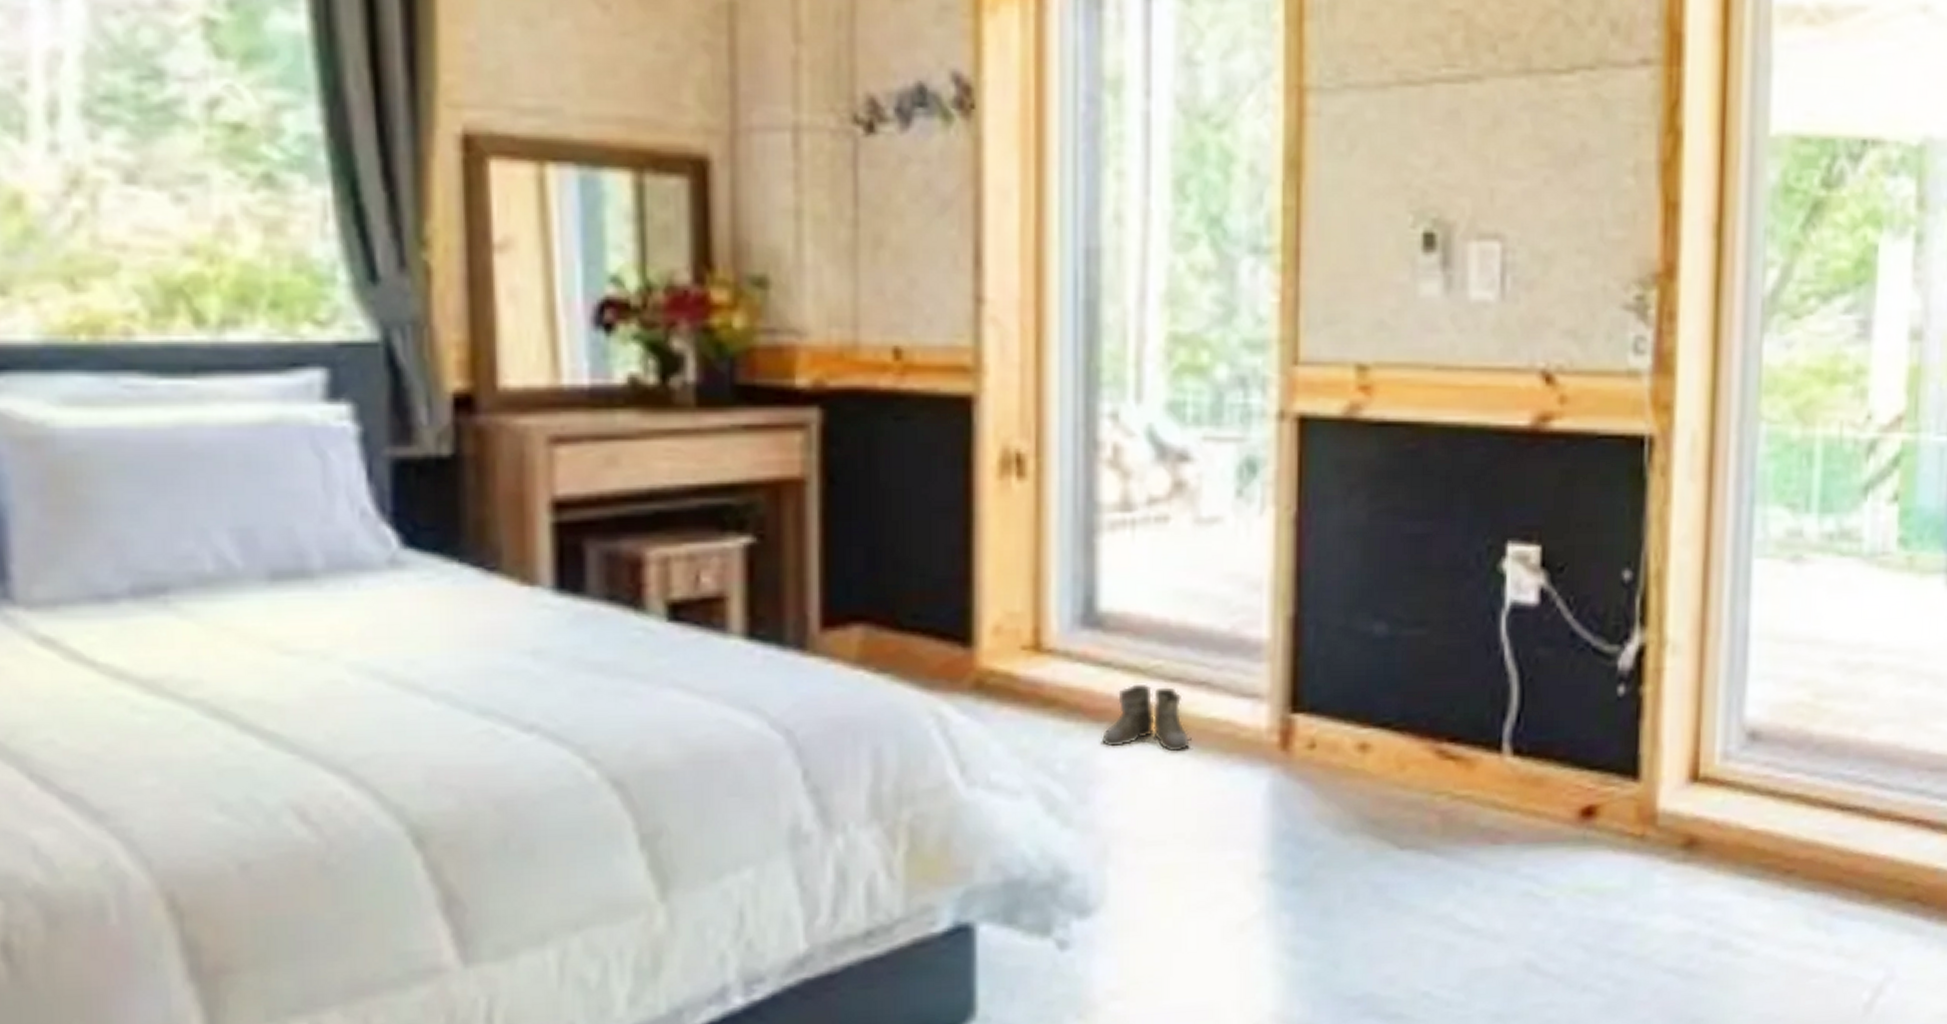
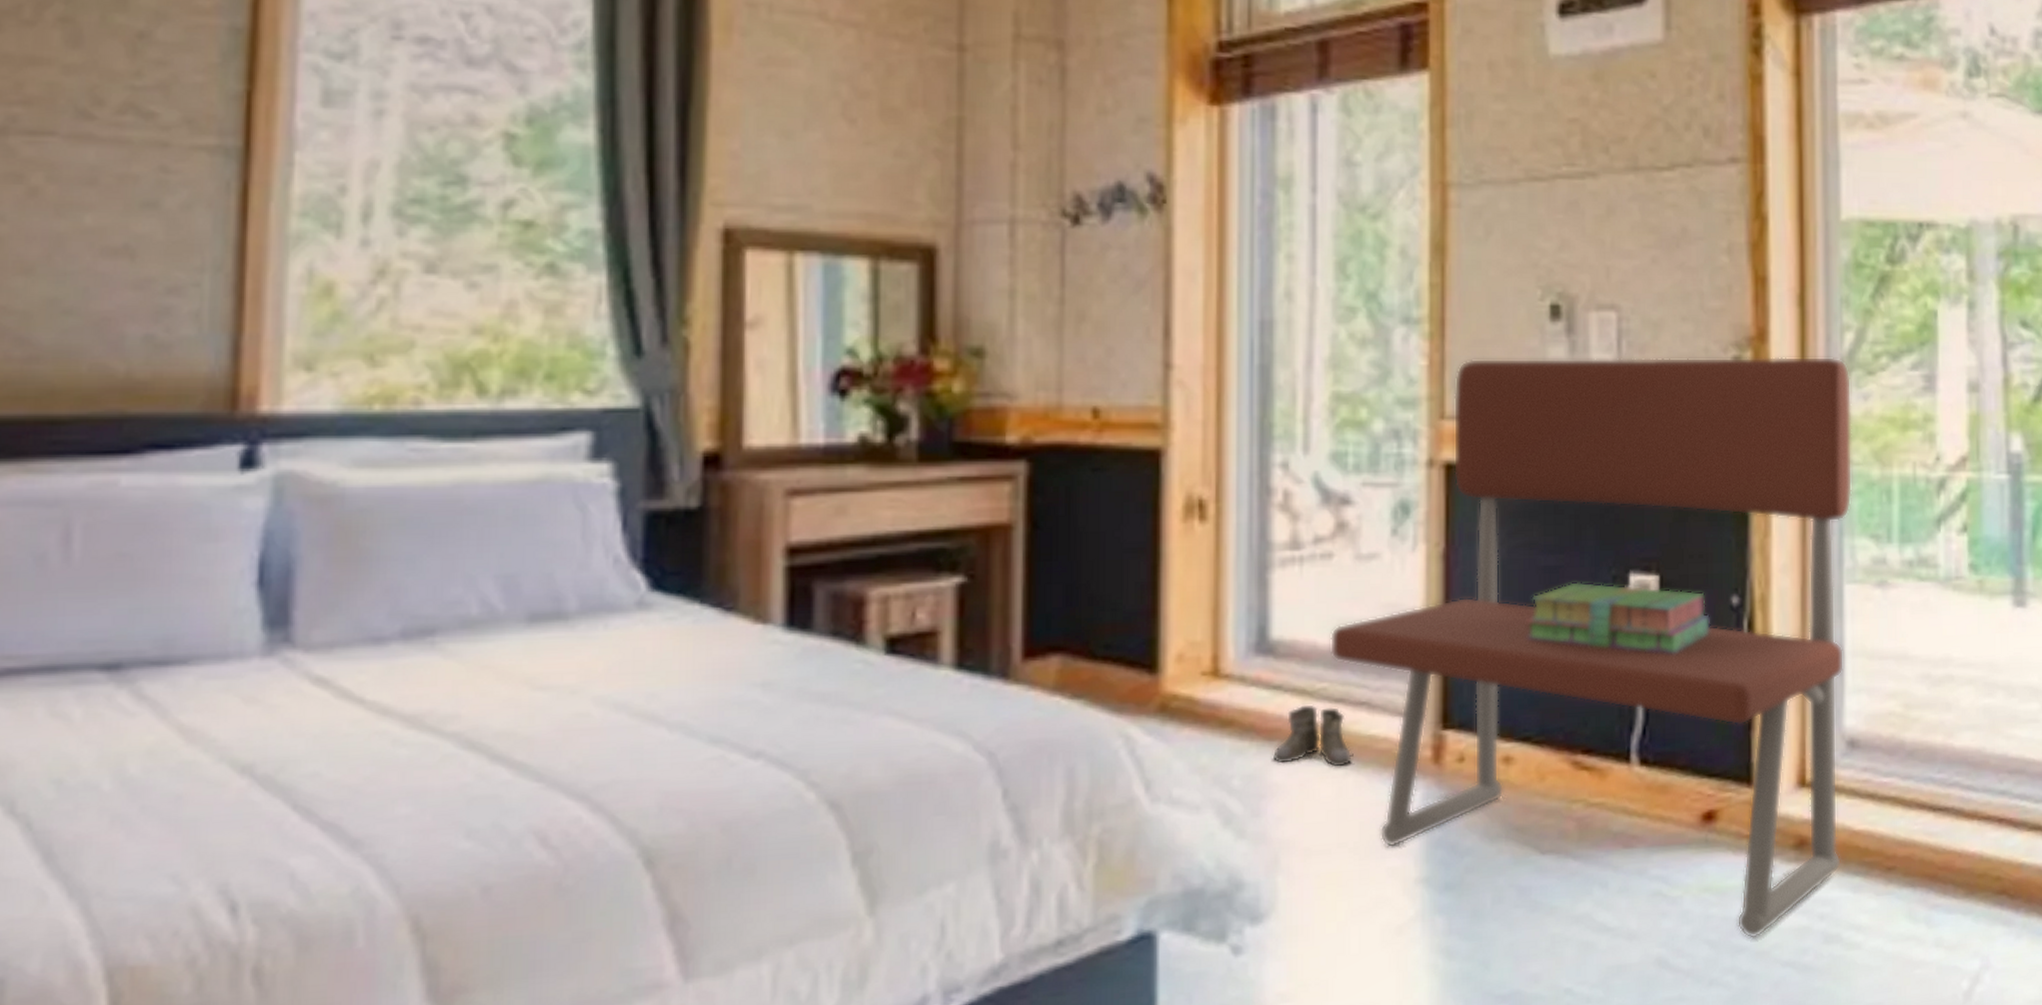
bench: none [1165,295,1773,943] -> present [1329,356,1853,939]
stack of books: none [1387,552,1599,634] -> present [1526,582,1711,654]

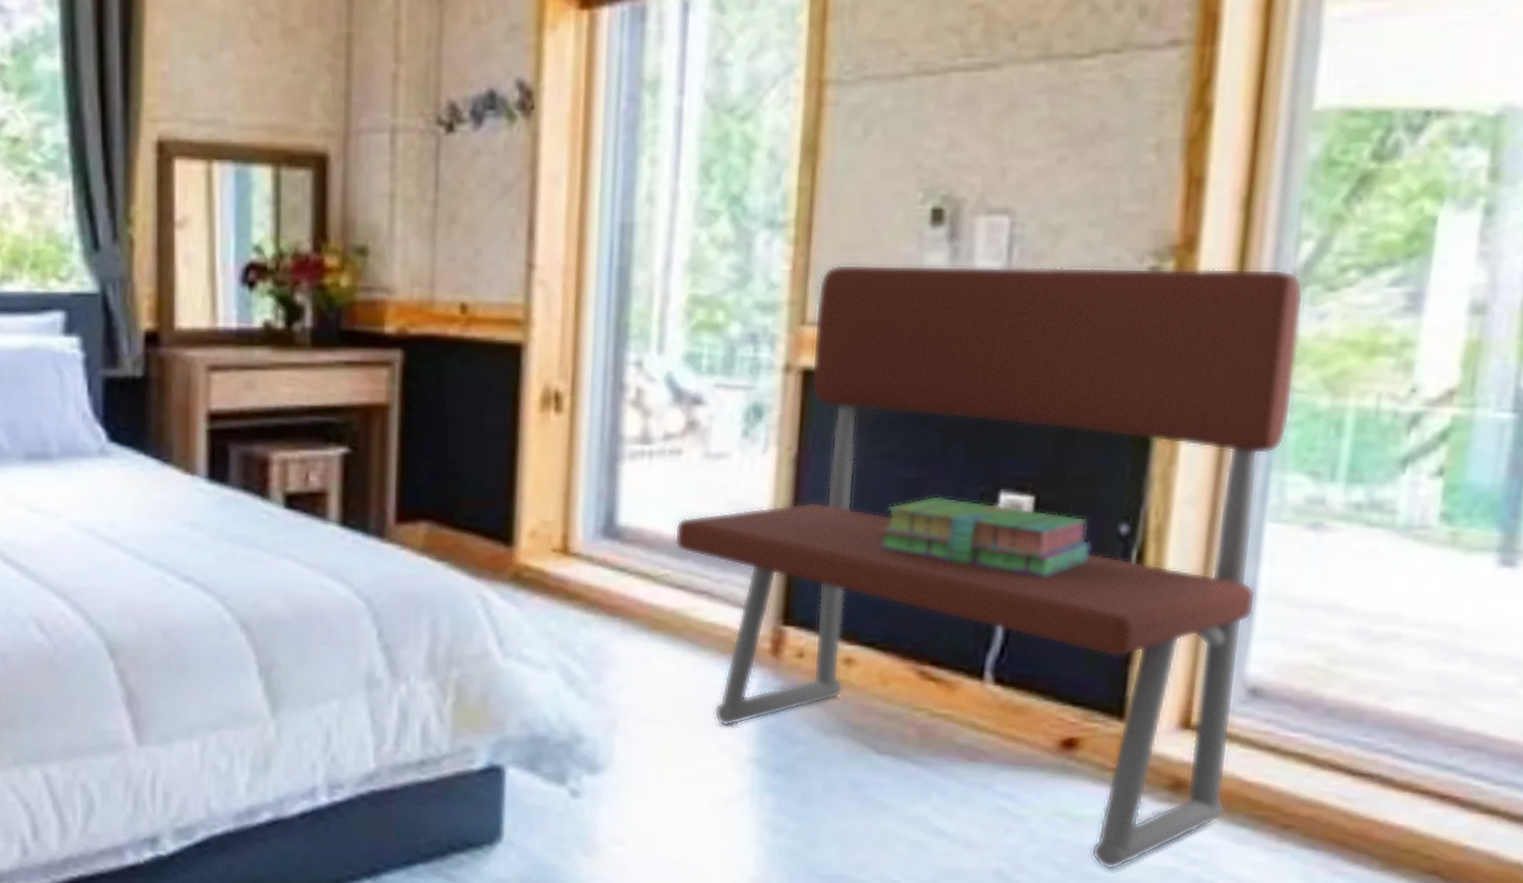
boots: present [1272,704,1354,767] -> none [614,588,693,648]

